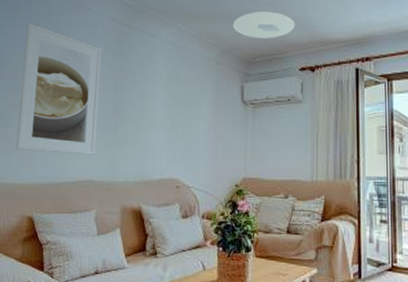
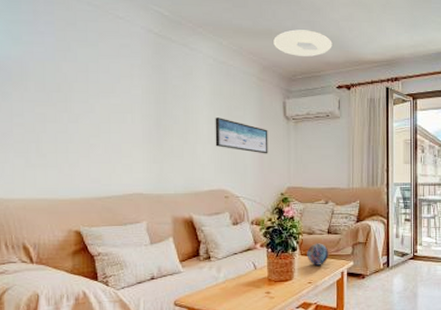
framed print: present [16,23,102,155] -> none [50,30,141,169]
wall art: none [169,103,224,141] -> present [215,117,268,154]
decorative orb: none [262,244,288,271] -> present [307,243,329,266]

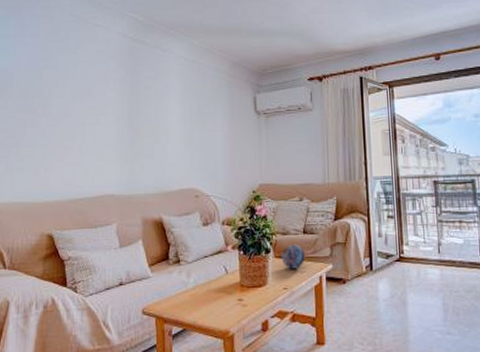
wall art: present [215,117,268,154] -> none [186,115,239,151]
ceiling light: present [273,29,332,57] -> none [243,25,302,51]

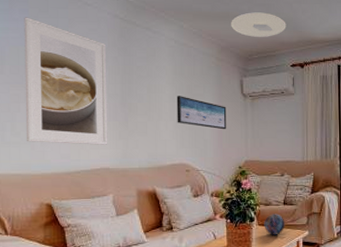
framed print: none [30,41,114,170] -> present [24,17,108,145]
wall art: none [186,115,239,151] -> present [176,96,227,130]
ceiling light: none [243,25,302,51] -> present [231,12,286,37]

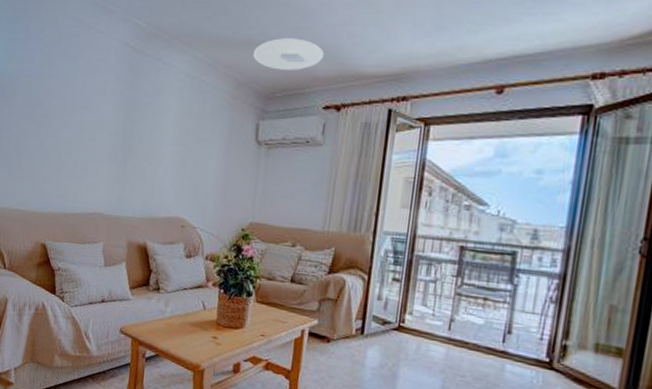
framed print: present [24,17,108,145] -> none [30,46,113,188]
wall art: present [176,96,227,130] -> none [177,139,236,183]
decorative orb: present [264,214,285,235] -> none [263,291,290,318]

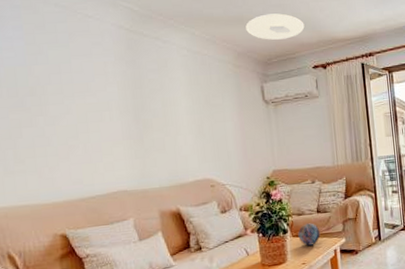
decorative orb: none [263,291,290,318] -> present [298,223,321,246]

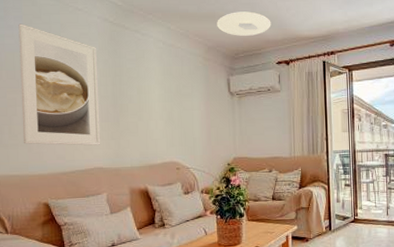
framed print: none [18,34,124,170] -> present [18,23,101,146]
decorative orb: present [298,223,321,246] -> none [253,209,274,230]

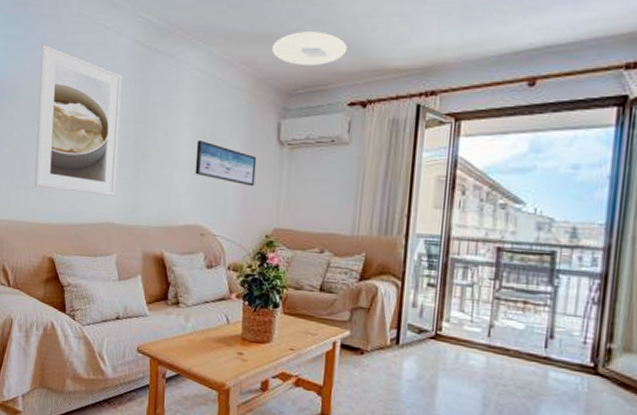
wall art: none [165,96,215,128] -> present [195,140,257,187]

